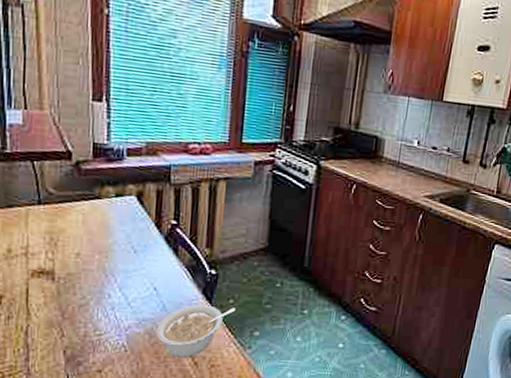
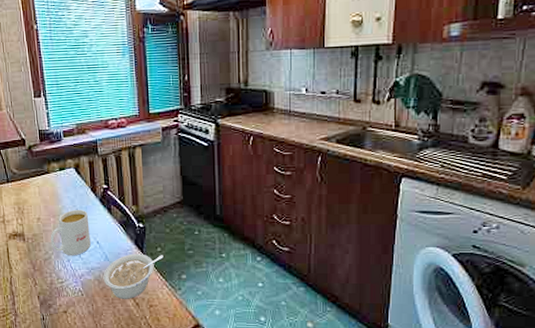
mug: none [90,246,147,304] -> present [50,209,91,256]

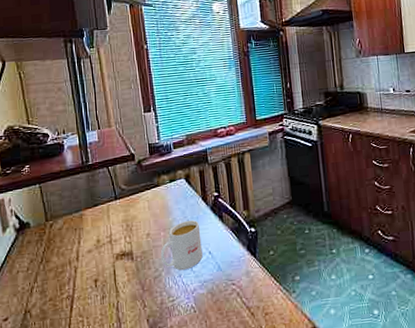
legume: present [103,253,163,299] -> none [216,258,276,311]

